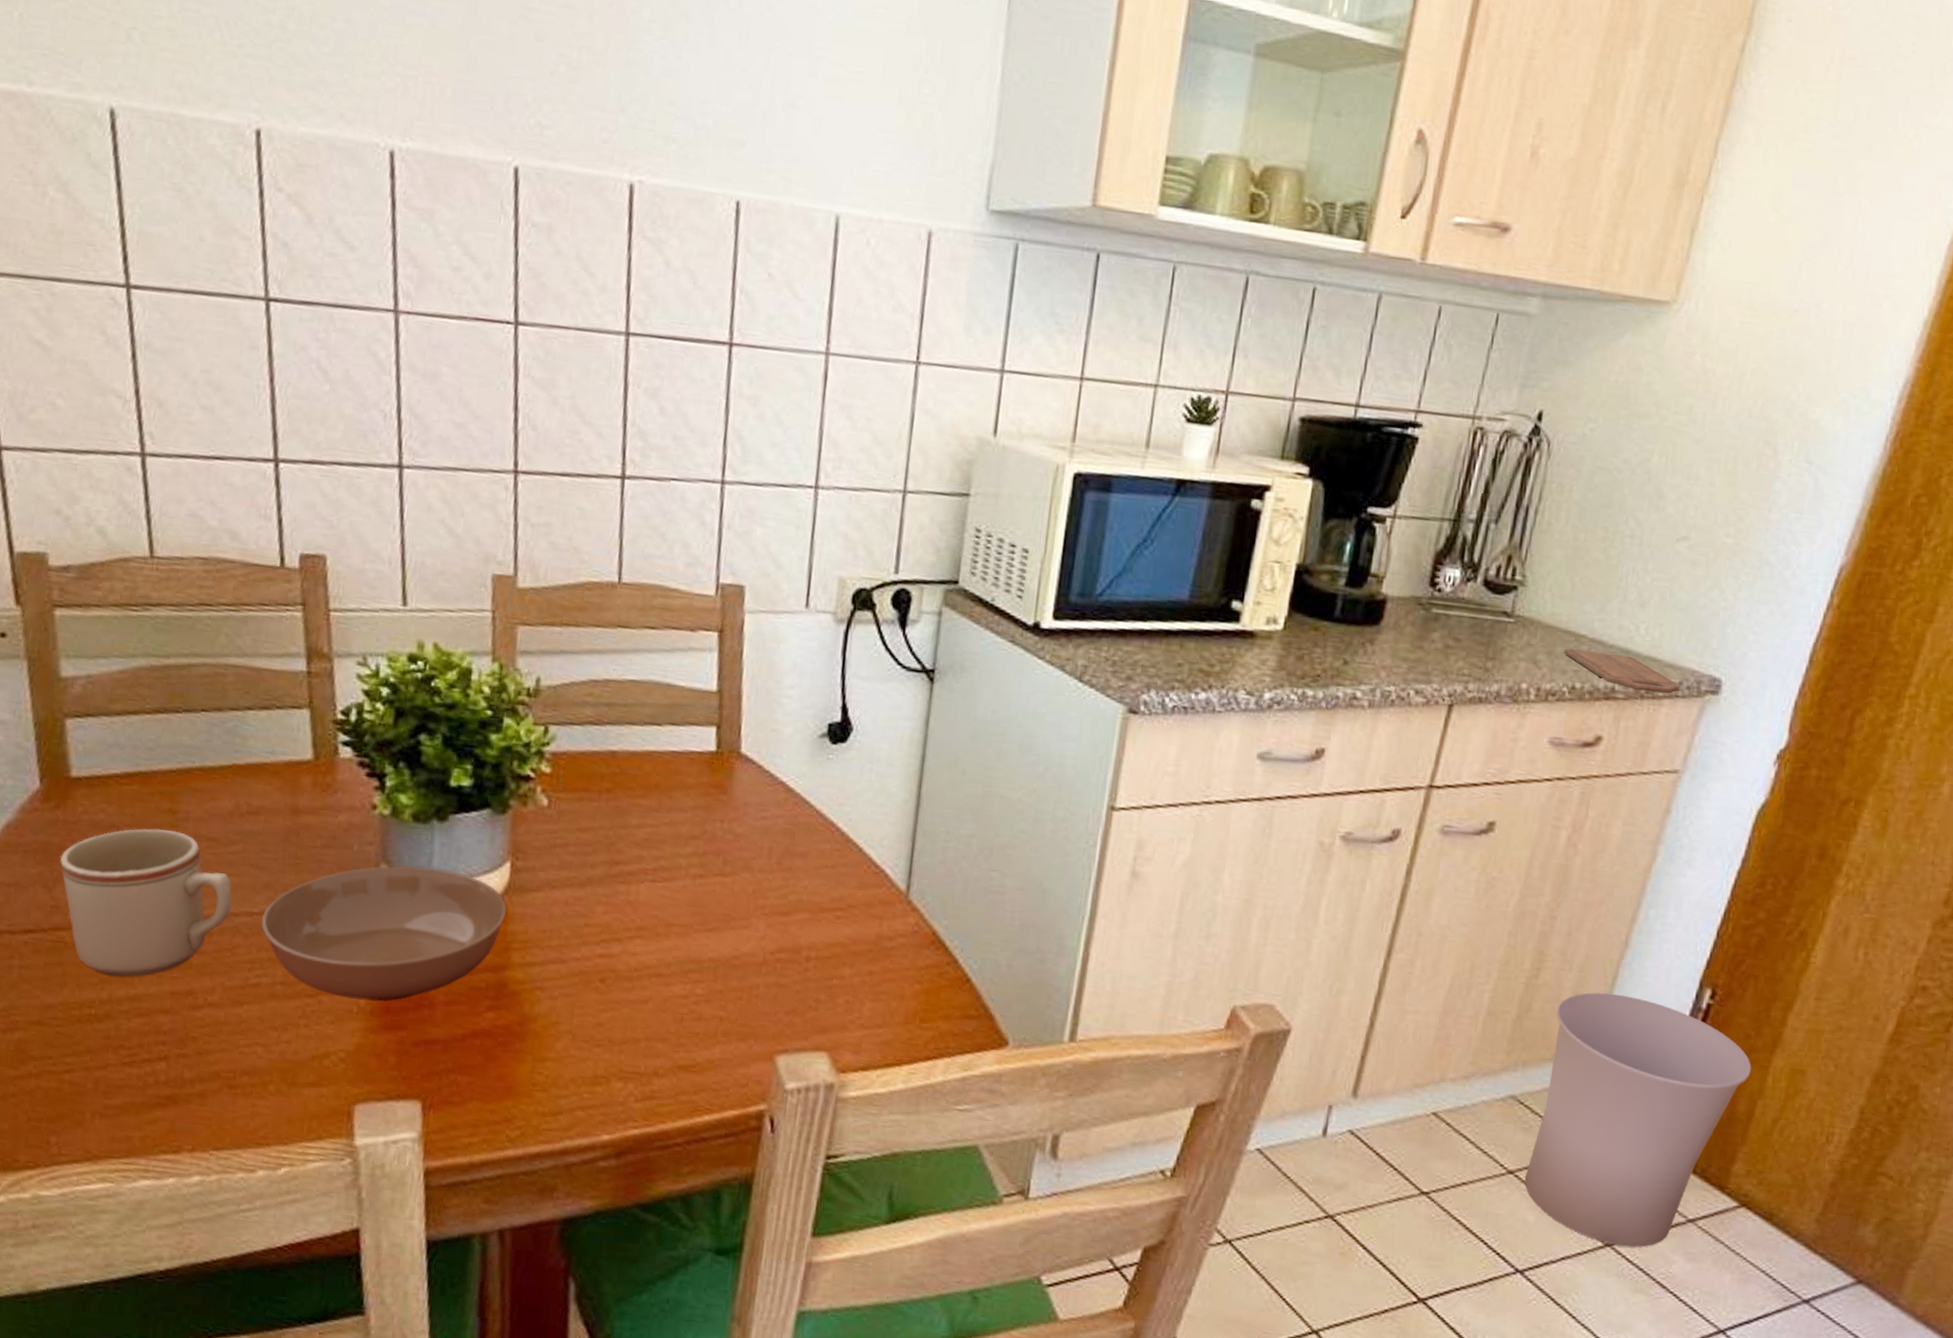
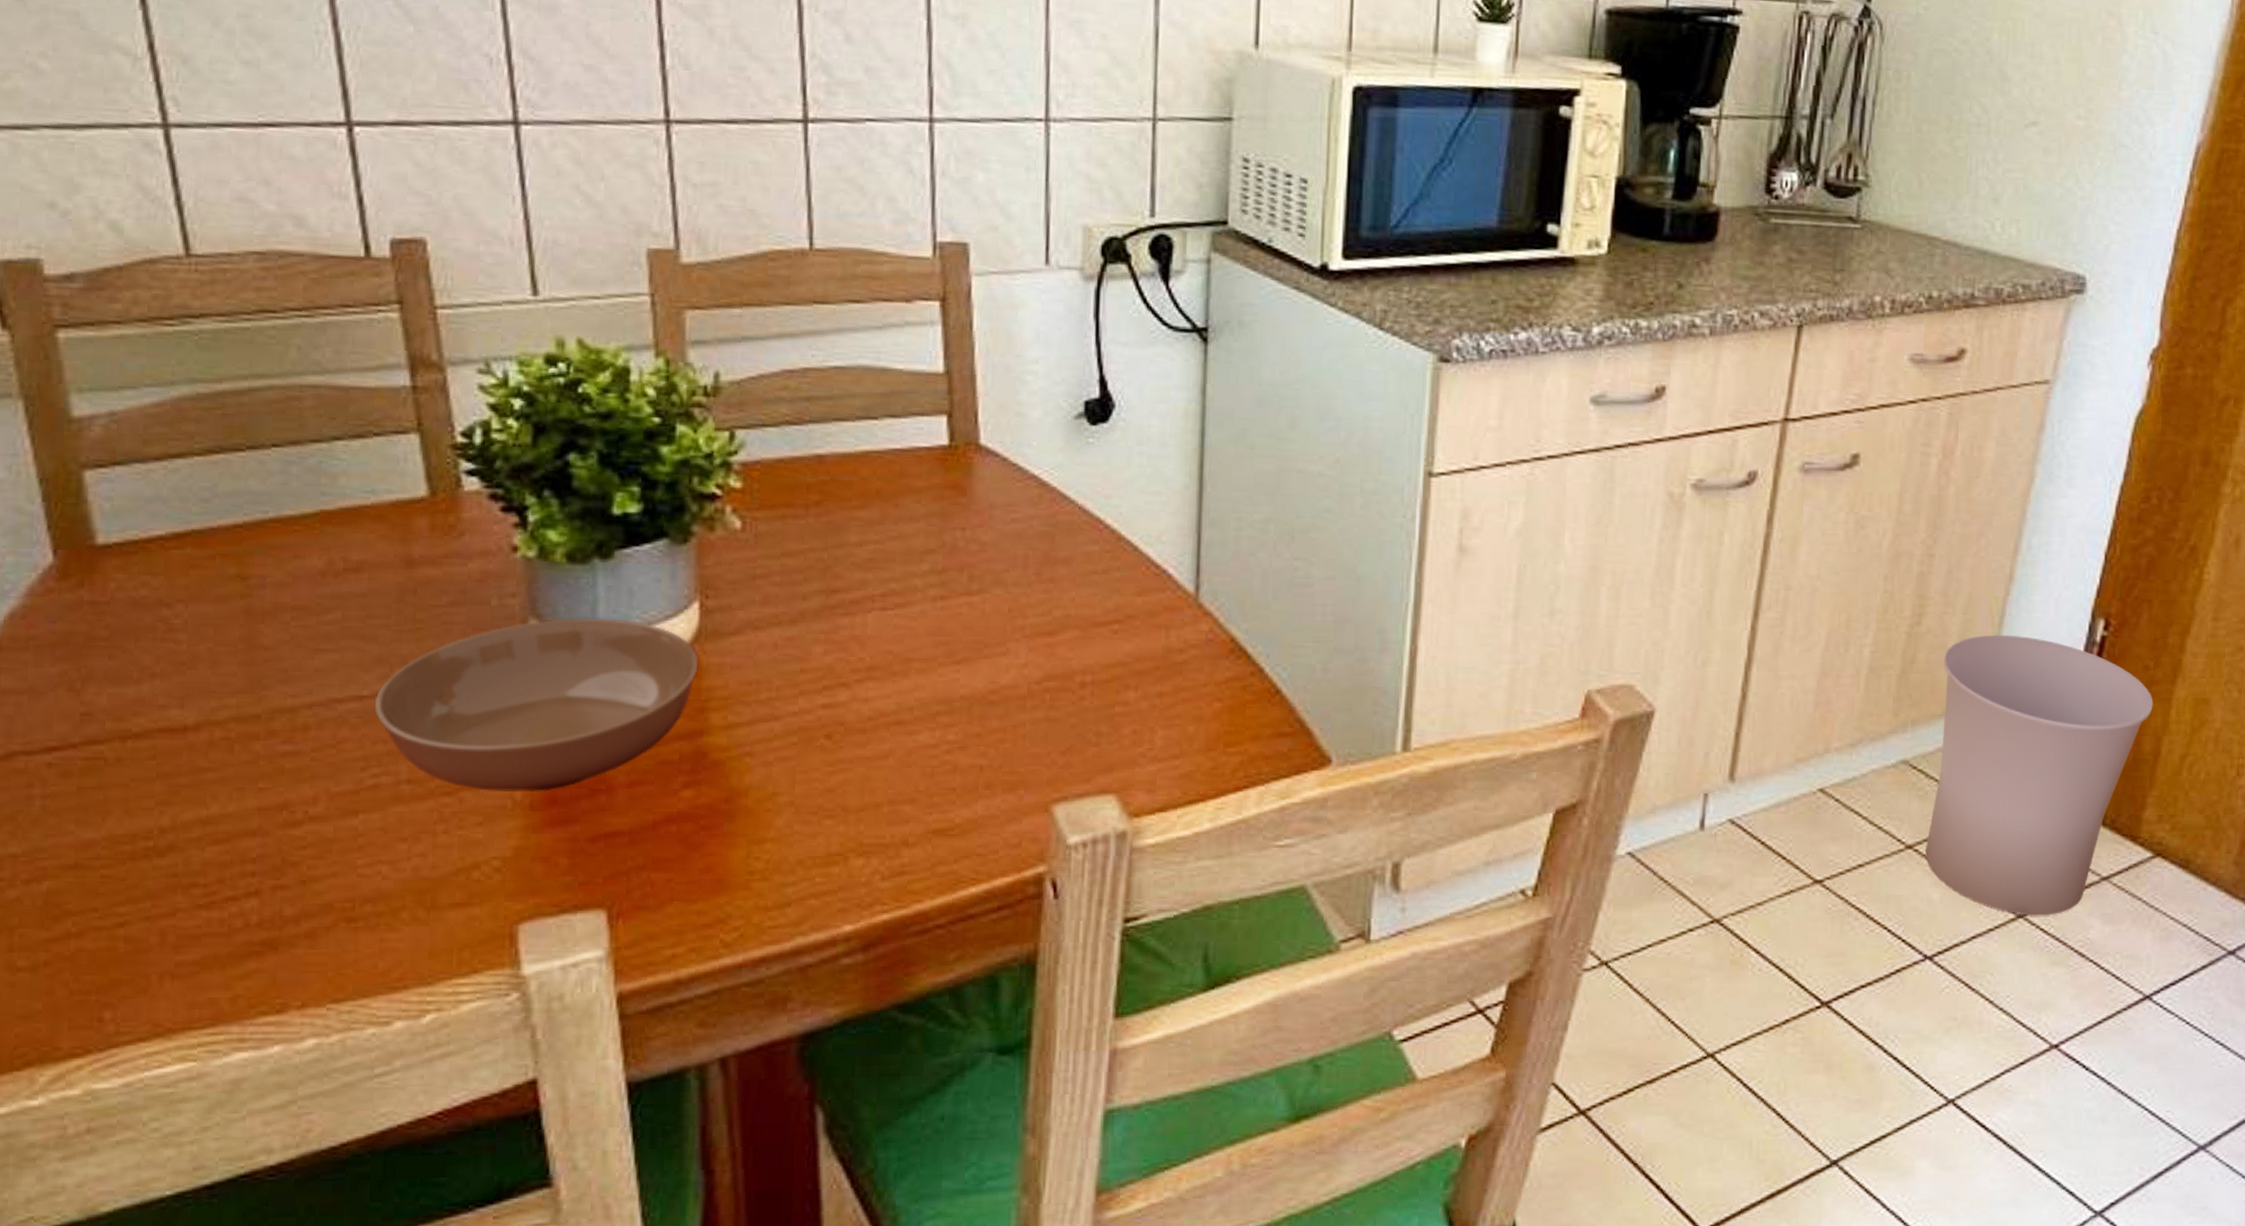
mug: present [59,828,232,977] -> none [88,600,332,794]
cutting board: present [1564,648,1681,694] -> none [1917,253,2044,297]

